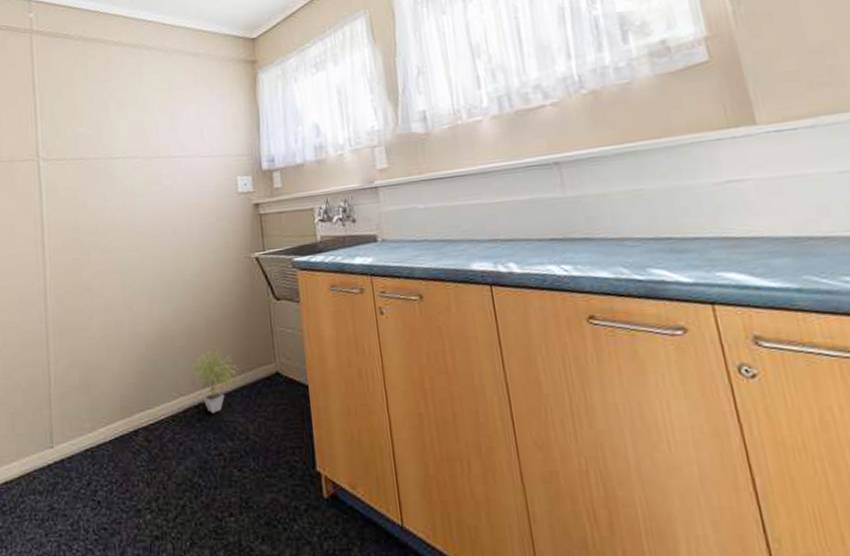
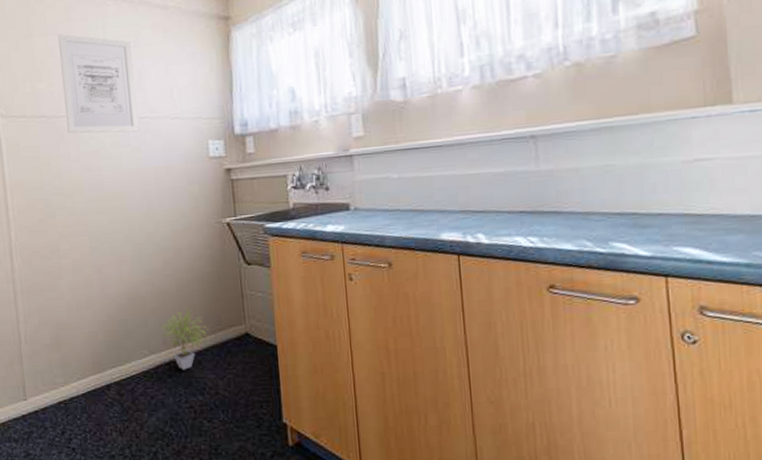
wall art: none [98,81,172,174] -> present [58,33,140,134]

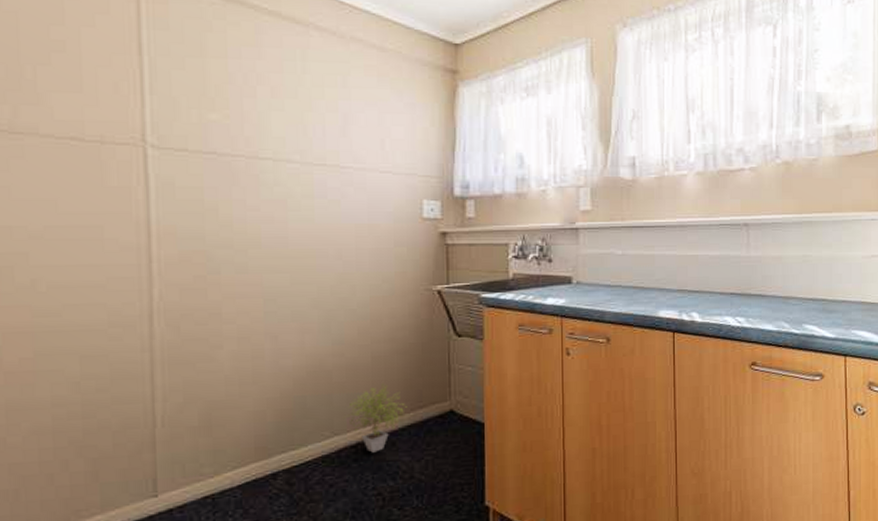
wall art: present [58,33,140,134] -> none [242,58,340,182]

